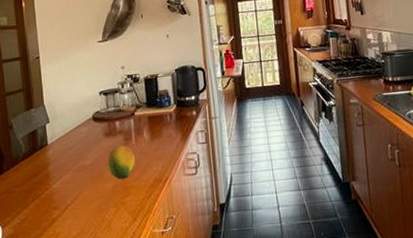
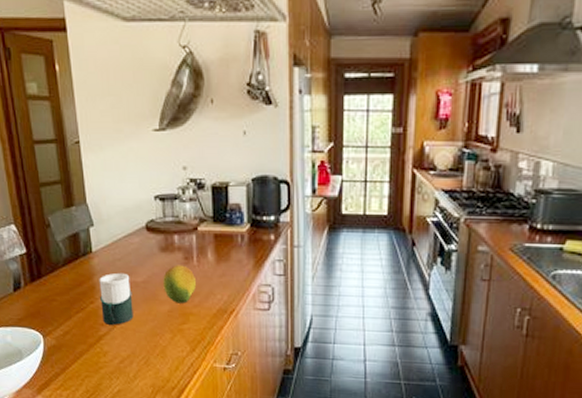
cup: none [53,159,83,208] -> present [99,272,134,325]

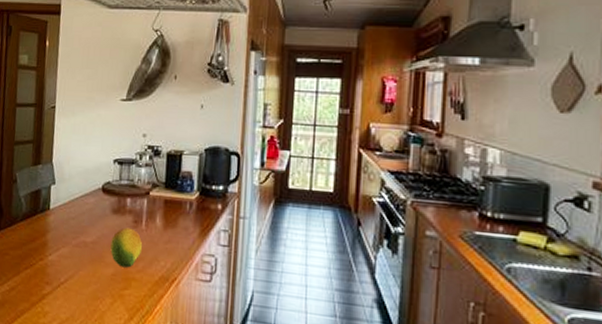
cup: present [99,272,134,325] -> none [49,231,81,285]

